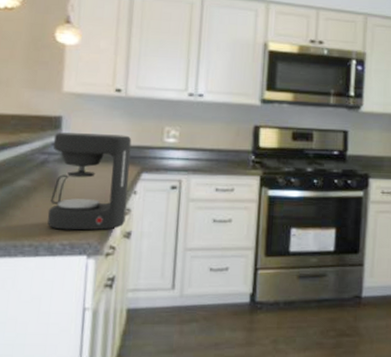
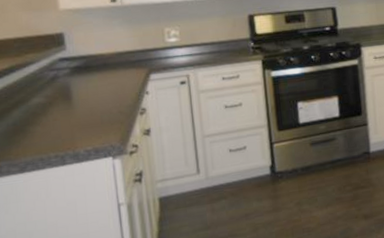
coffee maker: present [47,132,132,231] -> none [59,41,143,138]

